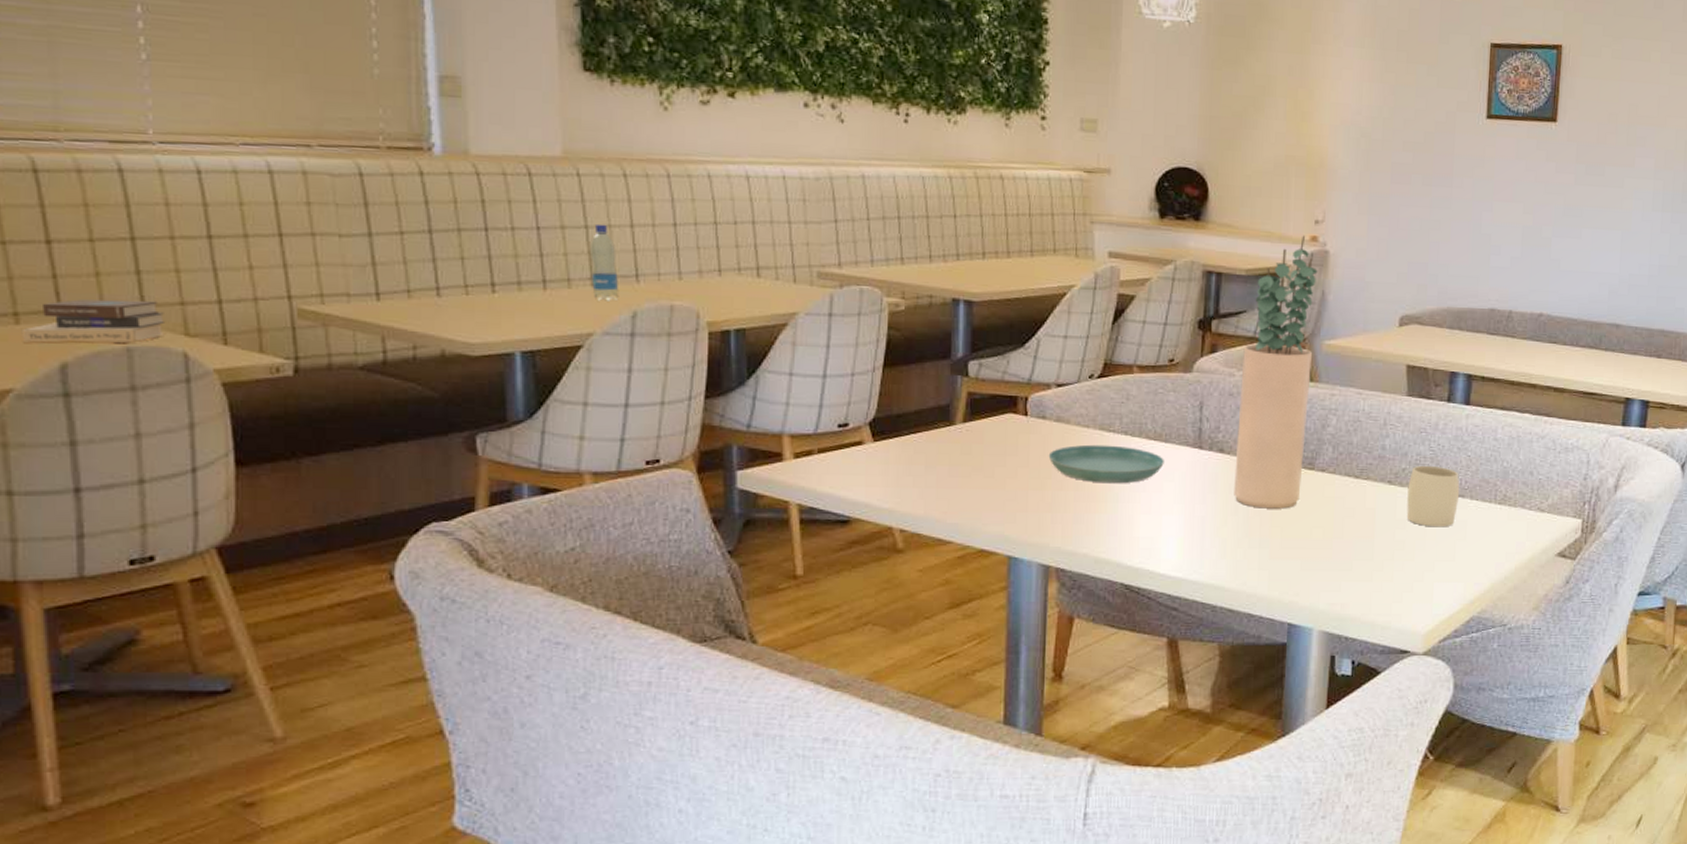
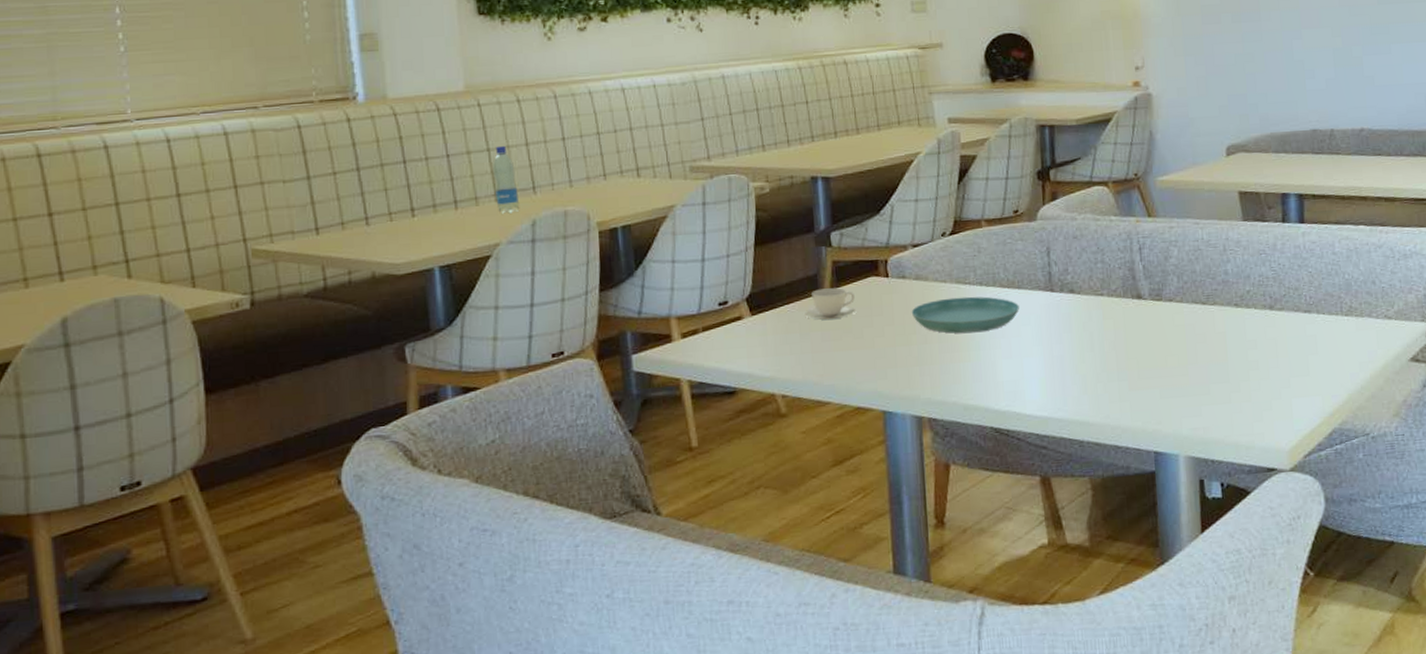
books: present [21,299,166,344] -> none [30,255,145,304]
teacup: none [933,421,988,454] -> present [805,288,855,320]
vase: present [1234,235,1318,509] -> none [1082,82,1152,343]
mug: present [1406,465,1460,528] -> none [1254,285,1306,345]

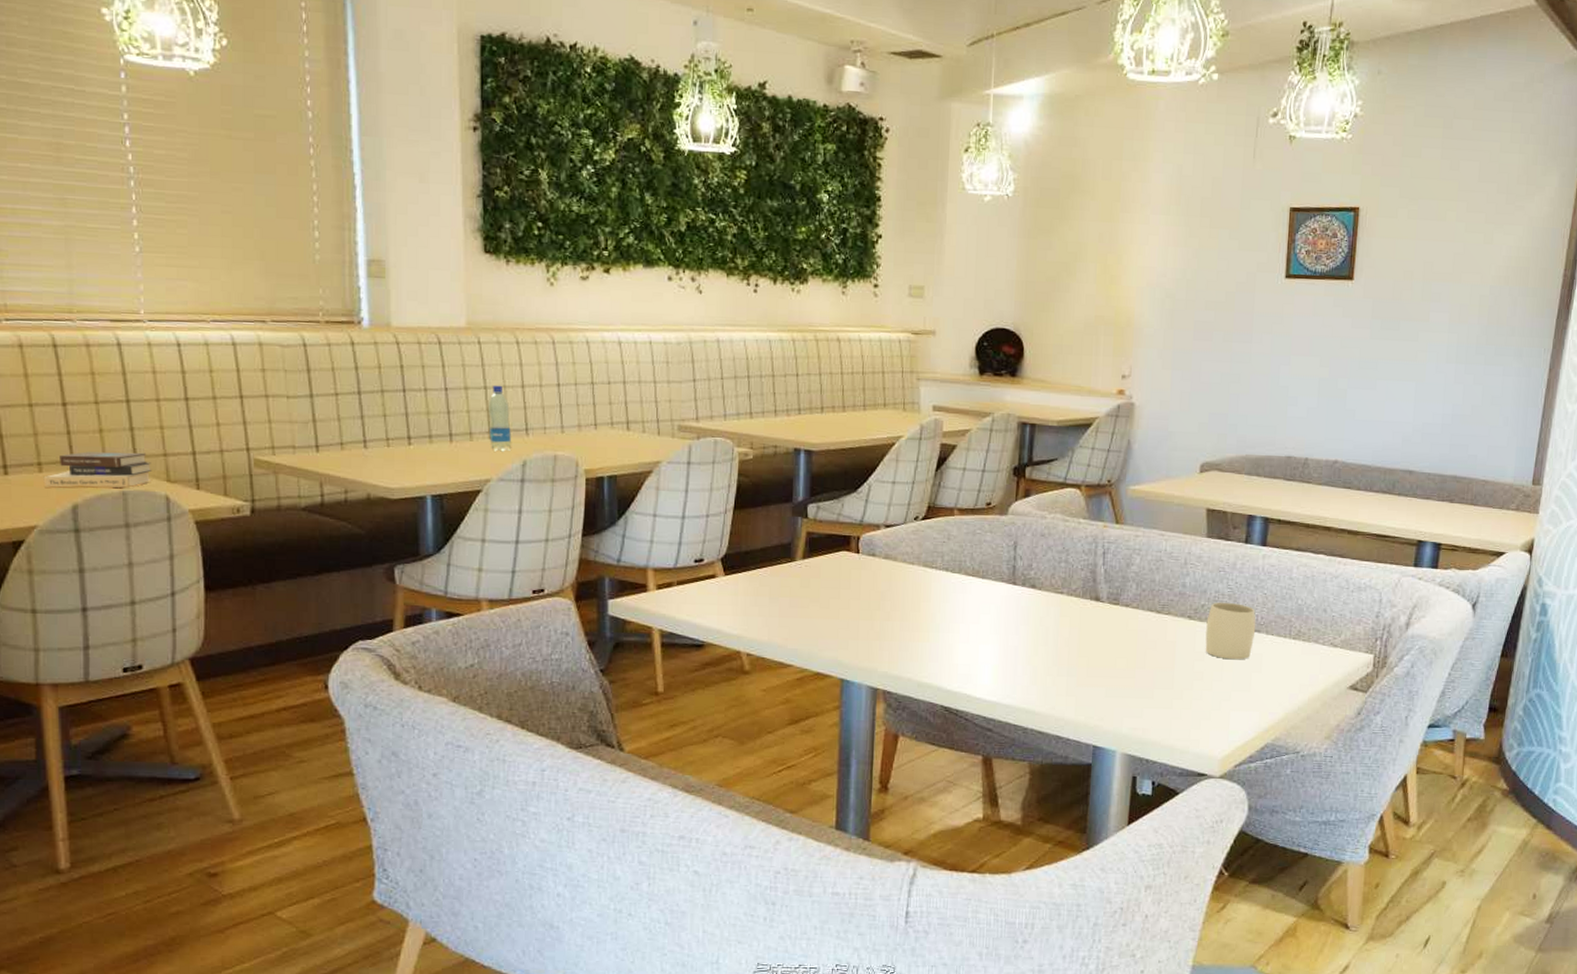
books: none [30,255,145,304] -> present [43,451,153,489]
teacup: present [805,288,855,320] -> none [776,557,825,587]
saucer: present [911,296,1019,334] -> none [877,579,981,616]
mug: none [1254,285,1306,345] -> present [1205,602,1256,660]

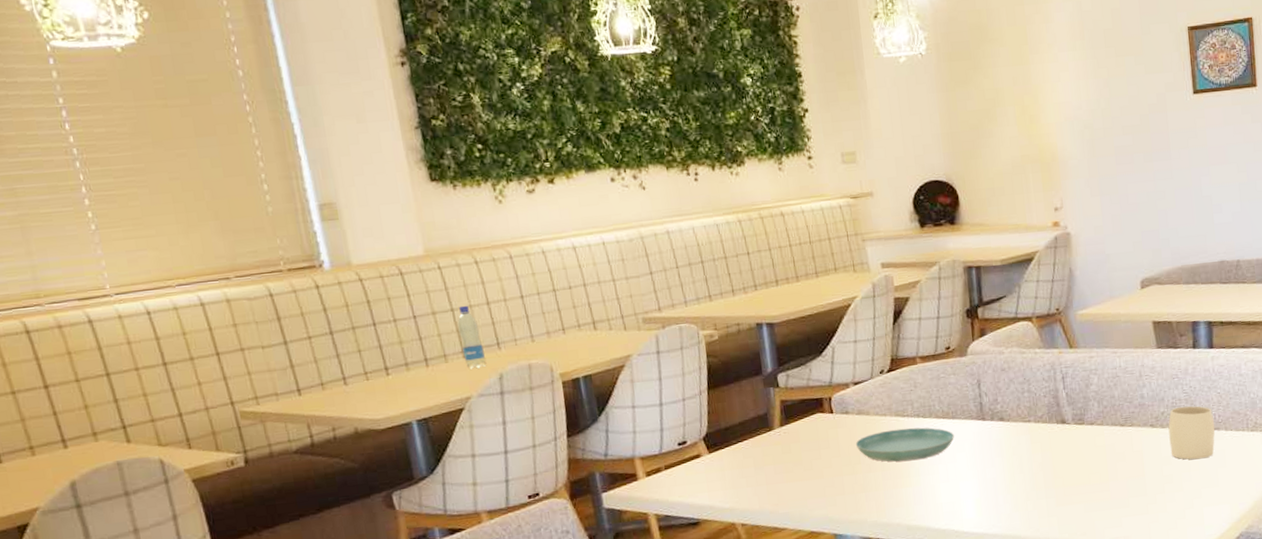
books: present [43,451,153,489] -> none [37,421,143,471]
saucer: none [877,579,981,616] -> present [855,427,954,462]

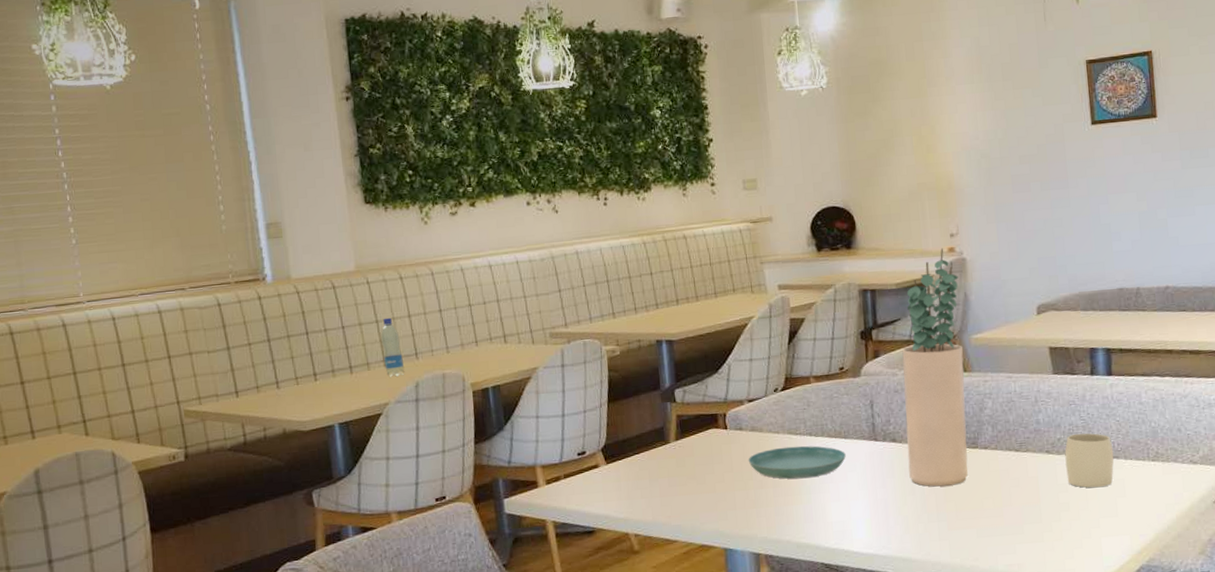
vase: none [1008,222,1075,464] -> present [902,248,968,487]

